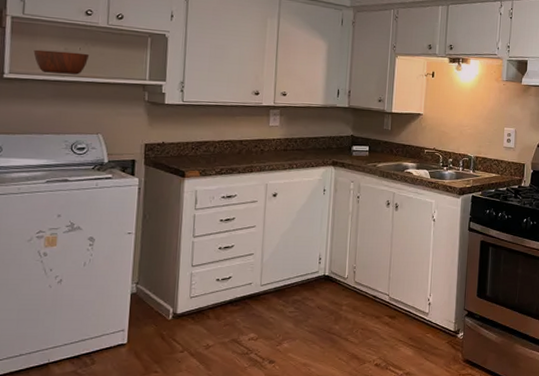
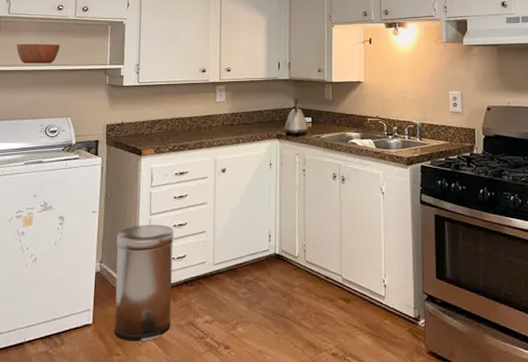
pedal bin: none [151,246,219,359] -> present [114,224,174,342]
kettle: none [340,125,366,165] -> present [284,96,309,137]

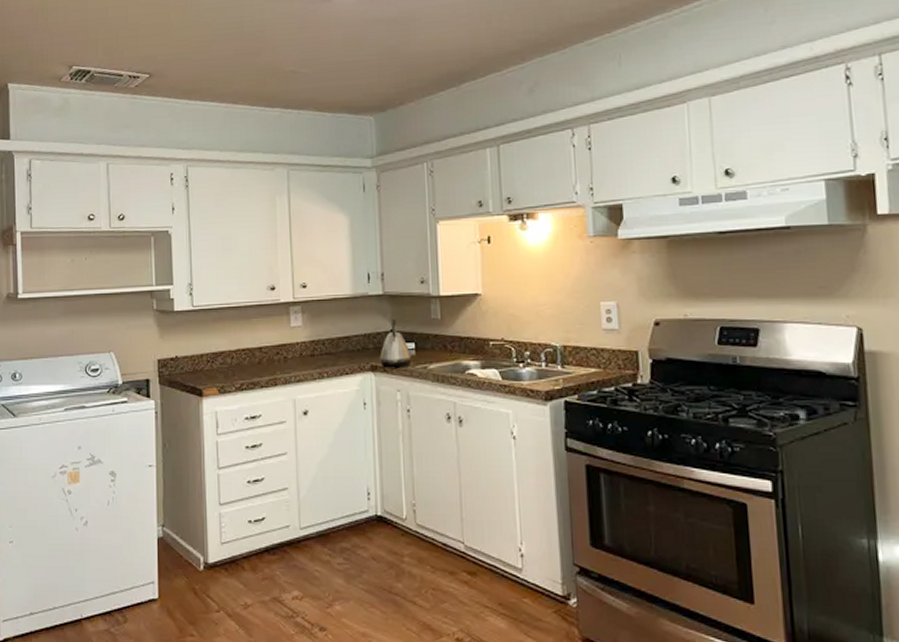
bowl: present [16,43,61,64] -> none [43,262,95,288]
pedal bin: present [114,224,174,342] -> none [180,480,252,621]

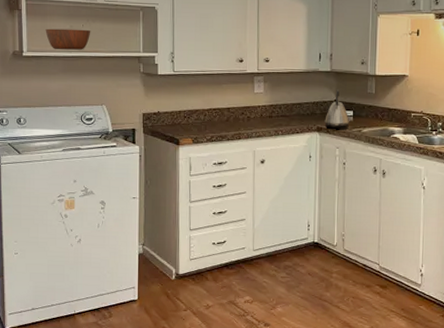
bowl: none [43,262,95,288] -> present [45,28,91,50]

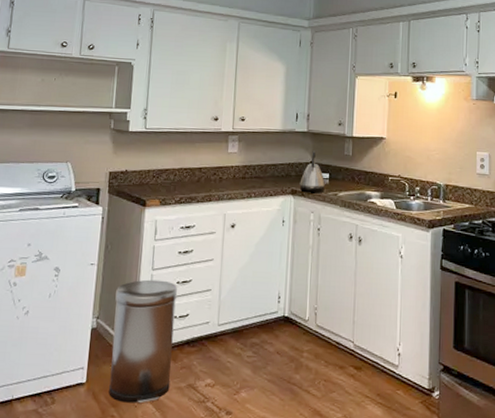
bowl: present [45,28,91,50] -> none [15,81,63,104]
pedal bin: none [158,211,214,317] -> present [109,279,177,404]

